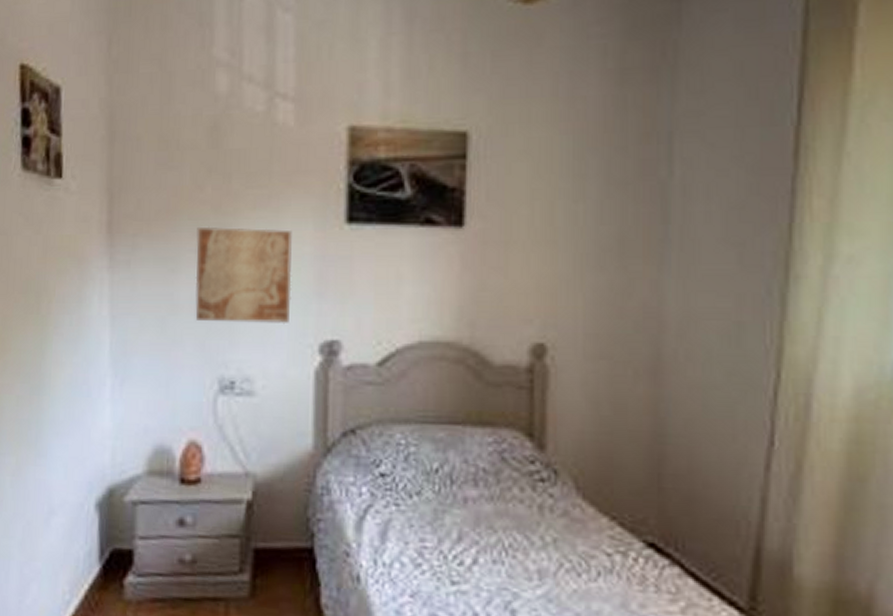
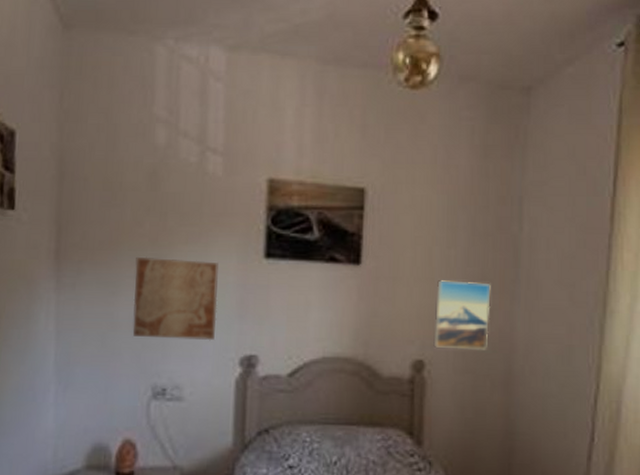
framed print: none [558,243,632,330] -> present [433,280,491,350]

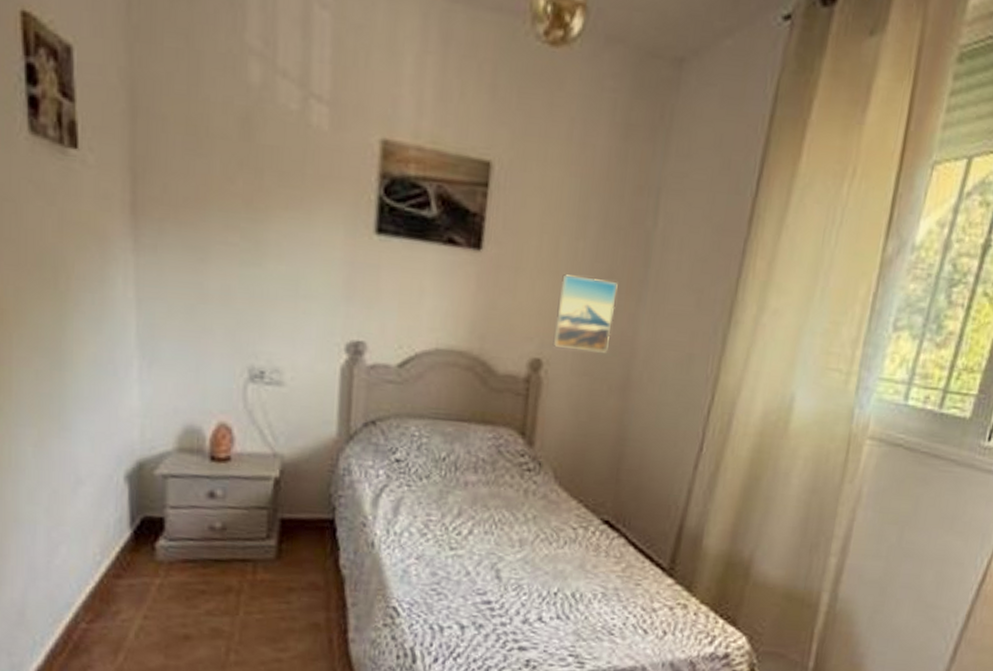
wall art: present [132,256,218,341] -> none [225,220,323,323]

